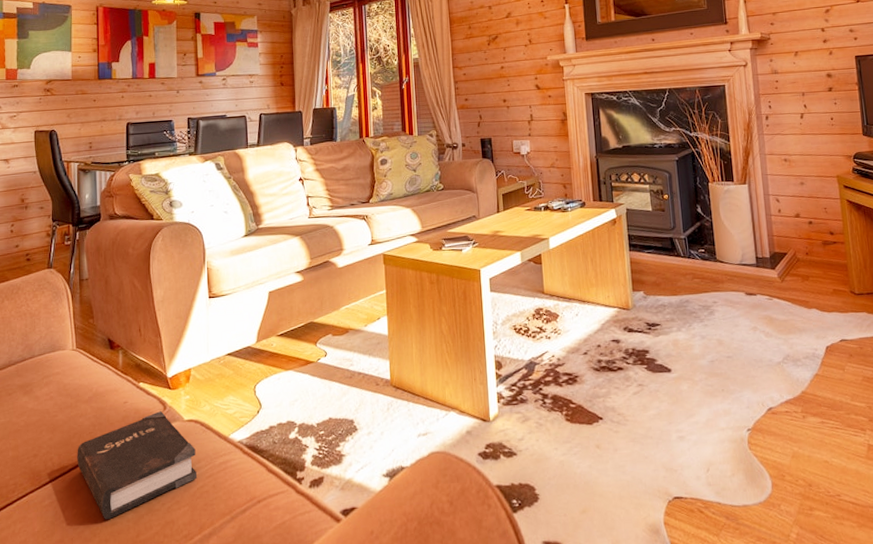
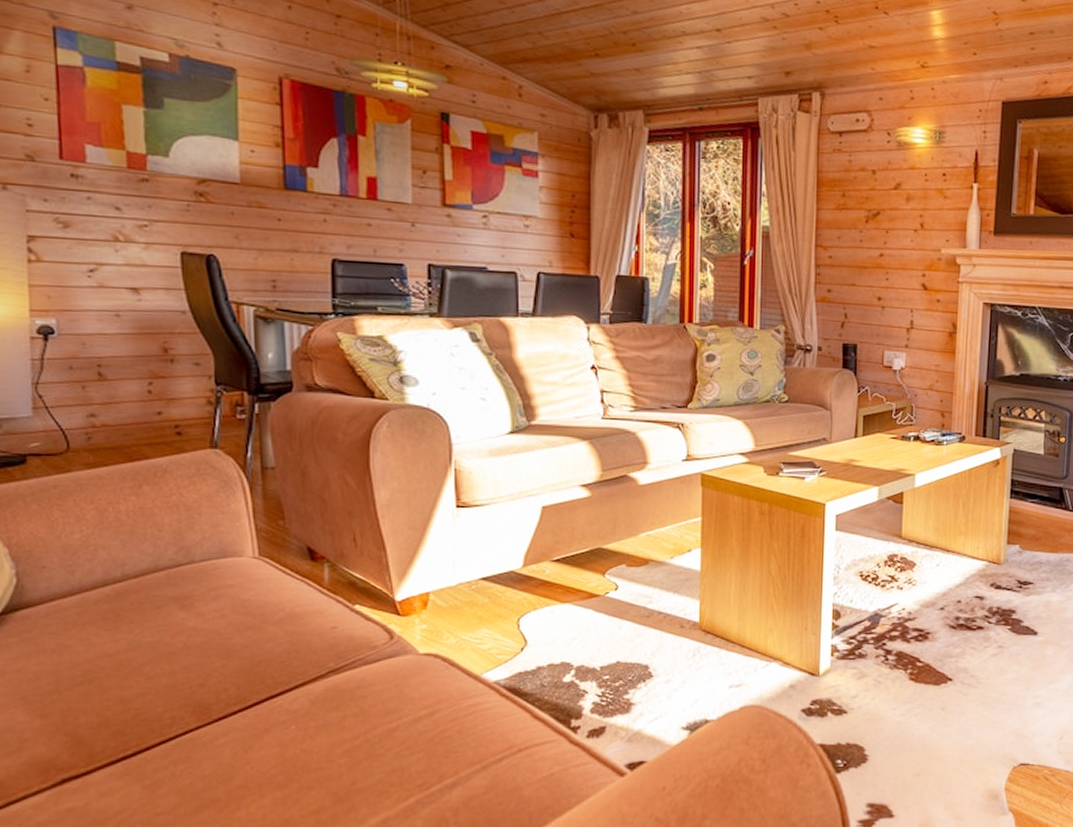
hardback book: present [77,411,198,520] -> none [264,641,437,764]

